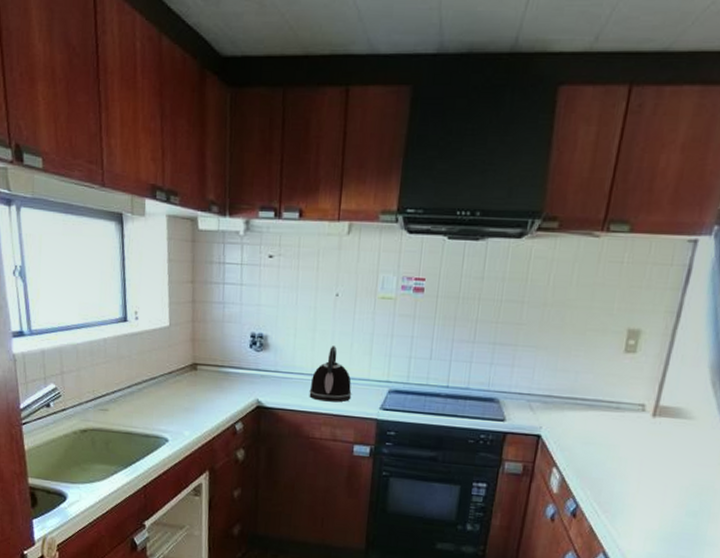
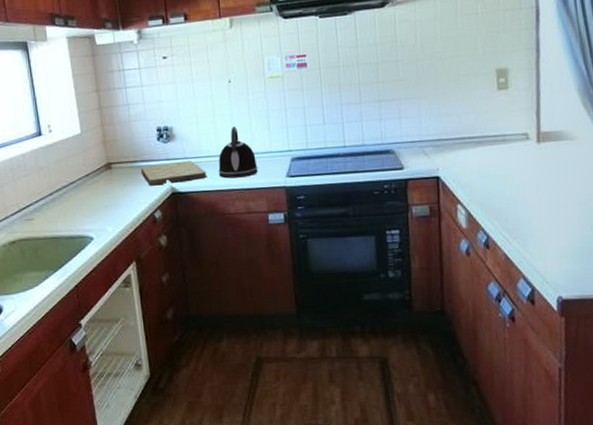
cutting board: none [227,373,296,397] -> present [140,160,206,186]

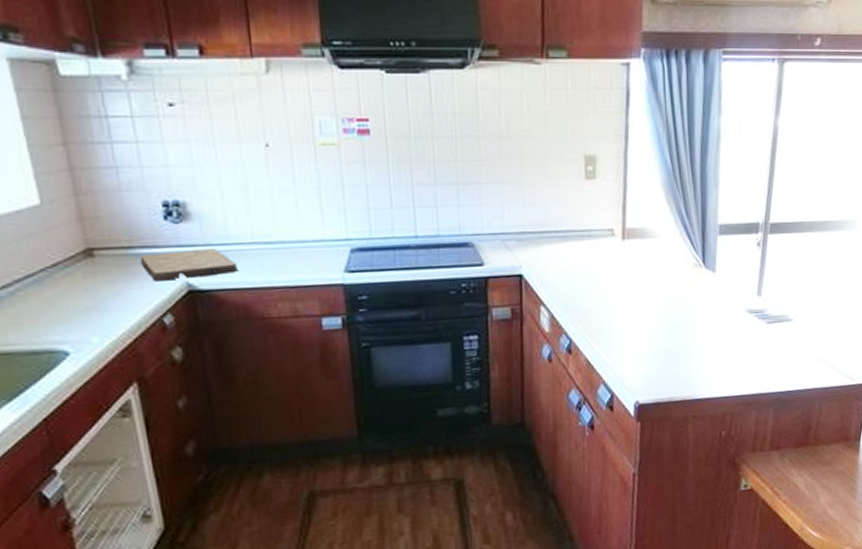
kettle: present [218,127,258,179] -> none [254,206,308,273]

